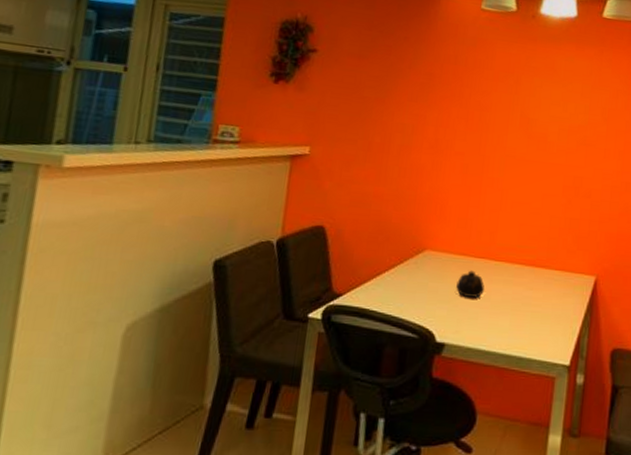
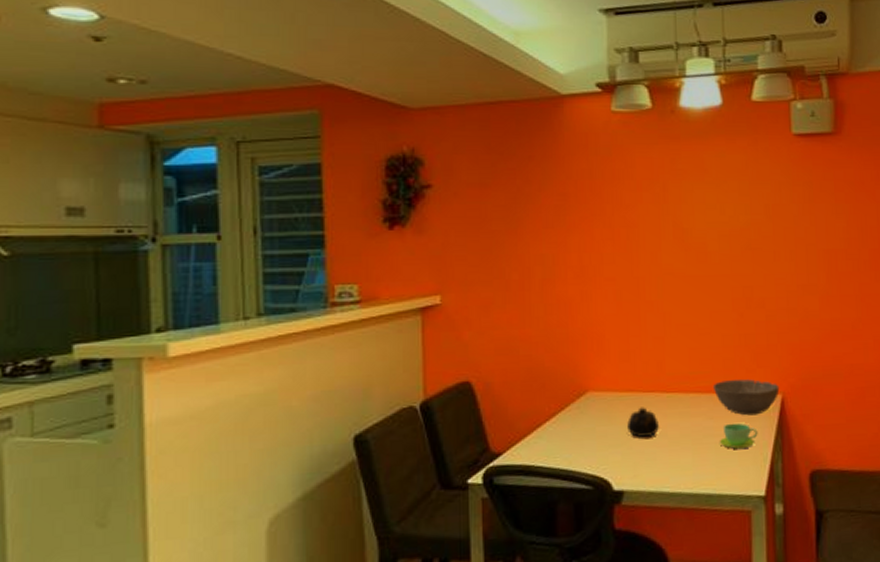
cup: none [535,295,571,320] -> present [719,422,758,449]
bowl: none [536,257,595,292] -> present [712,379,780,416]

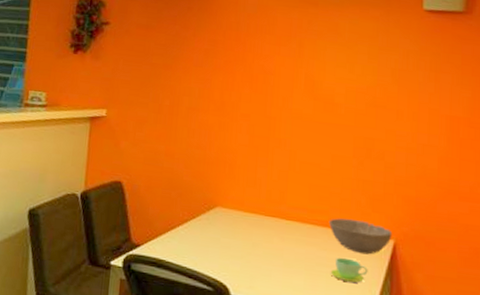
teapot: present [627,407,659,437] -> none [248,228,276,255]

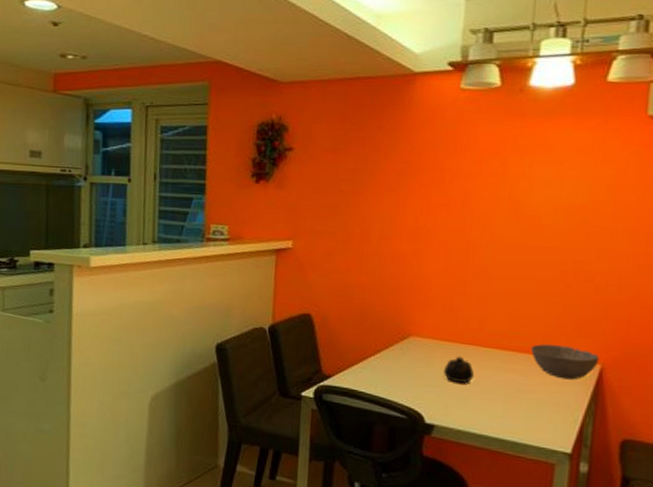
teapot: none [248,228,276,255] -> present [444,356,474,383]
cup: present [330,257,368,283] -> none [530,383,571,408]

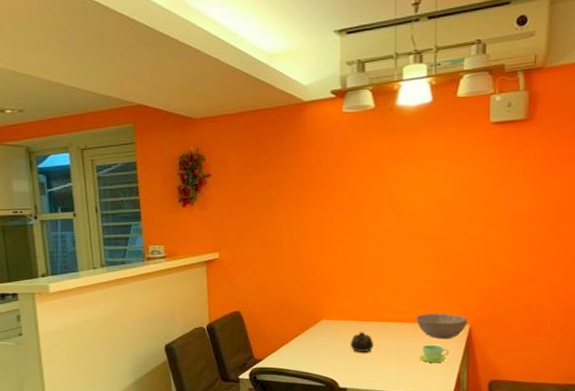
cup: none [530,383,571,408] -> present [418,344,449,363]

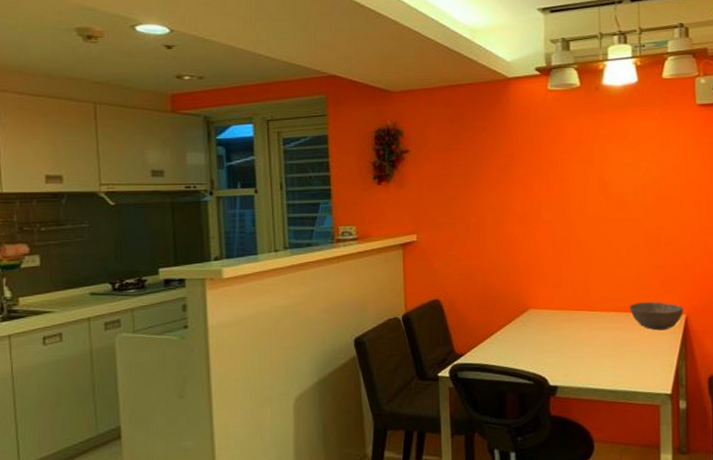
teapot: present [350,331,374,352] -> none [560,322,585,345]
cup: present [418,344,449,363] -> none [634,336,666,356]

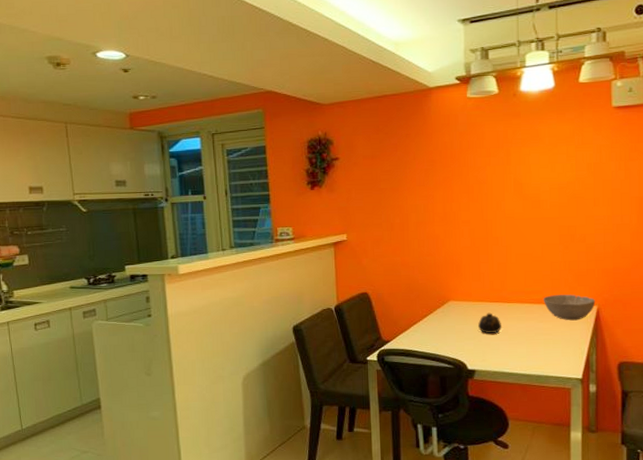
teapot: none [560,322,585,345] -> present [478,312,501,333]

